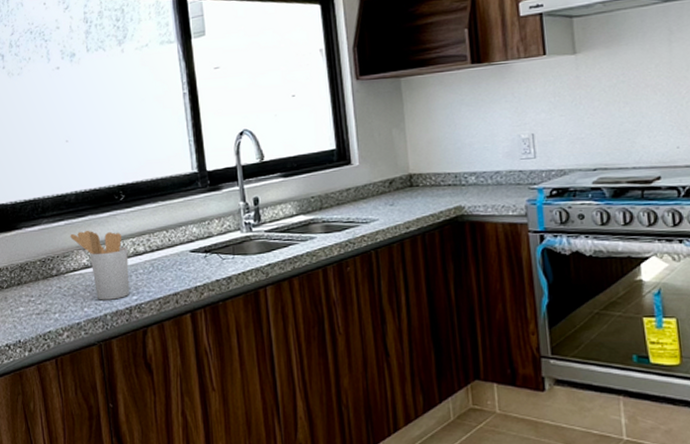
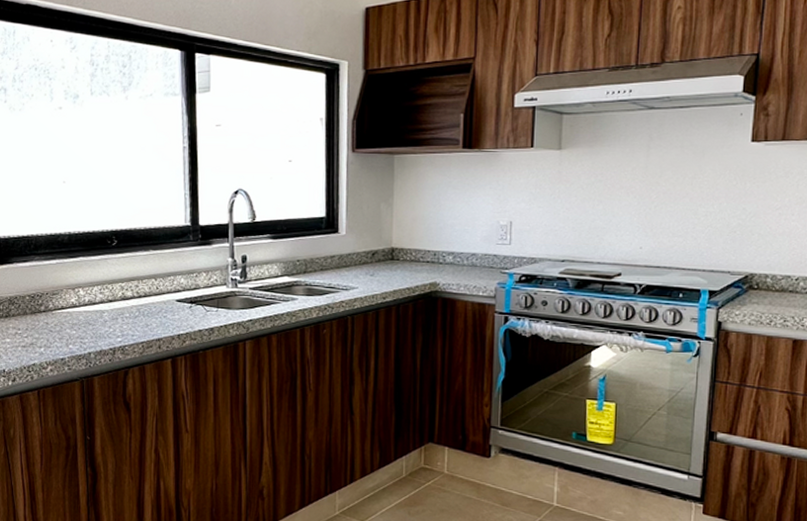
utensil holder: present [70,230,130,300] -> none [61,271,116,340]

